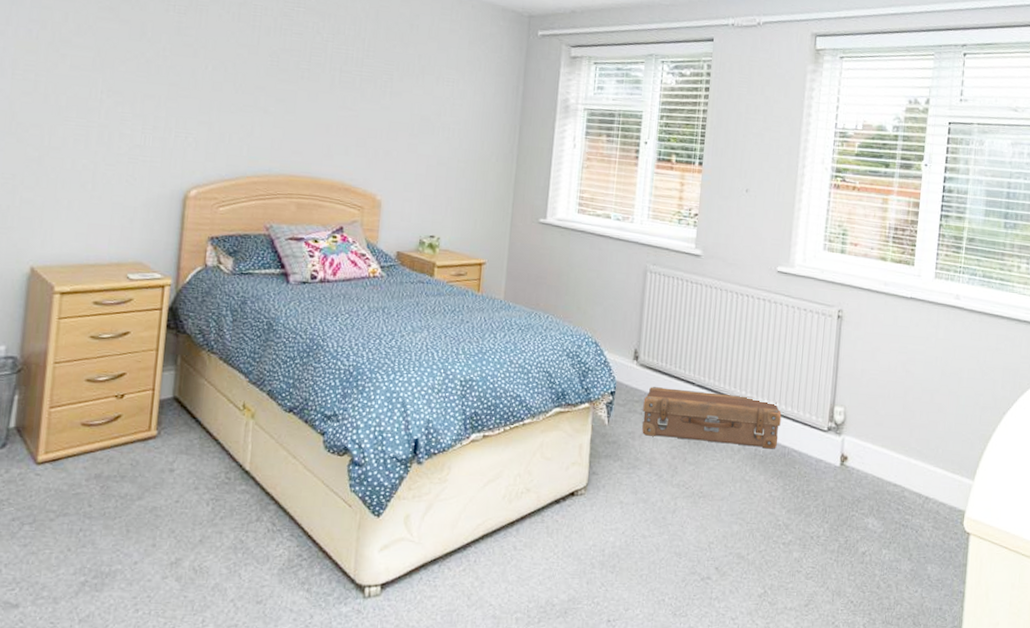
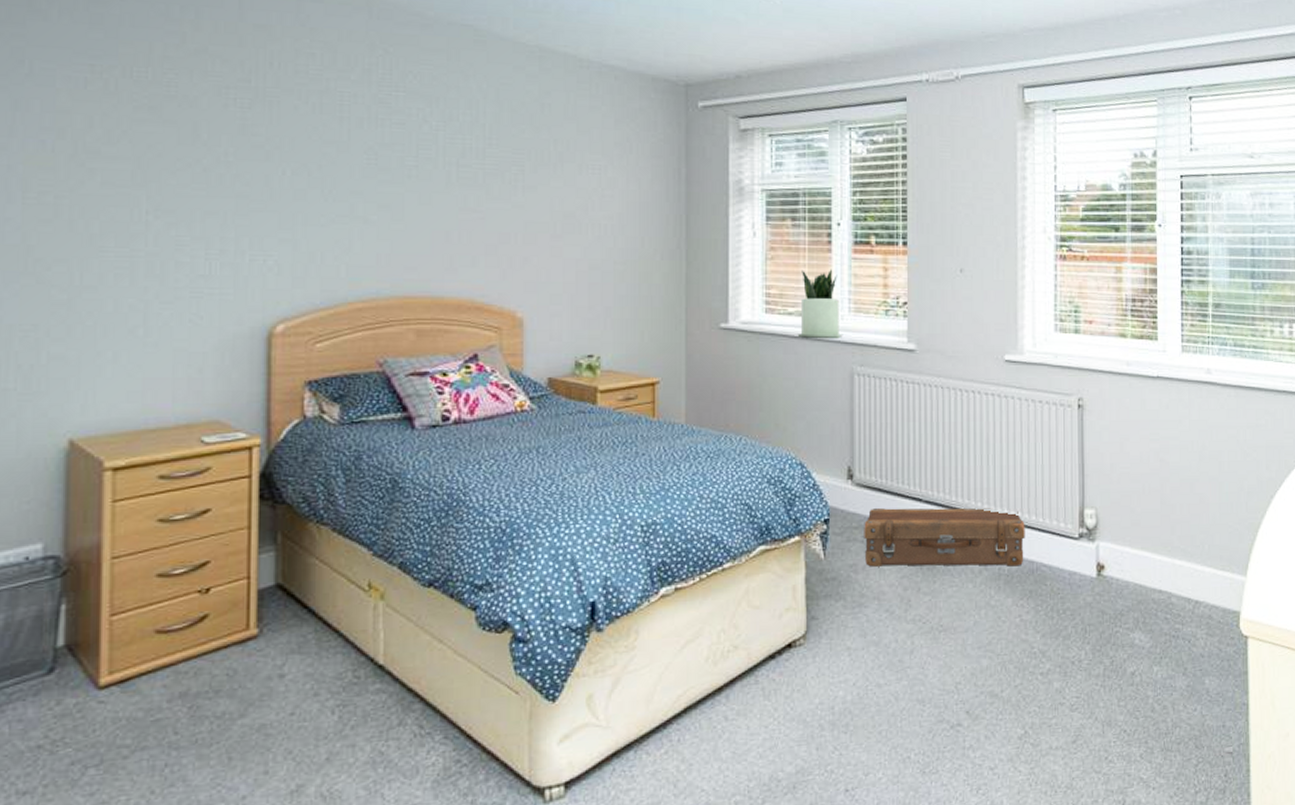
planter: none [602,179,641,241] -> present [797,269,843,339]

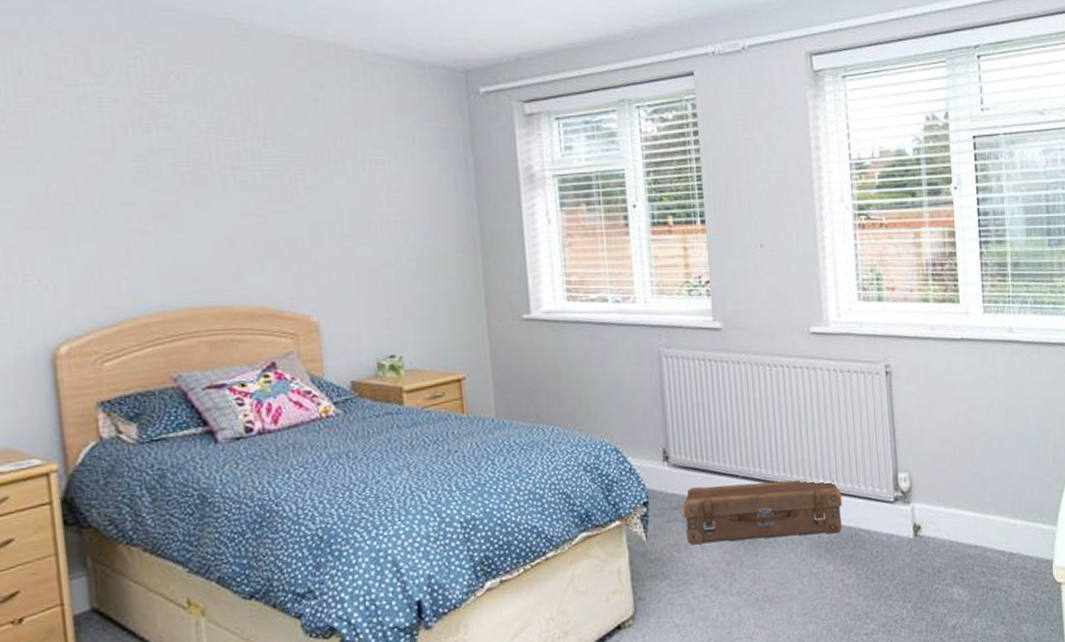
planter: present [797,269,843,339] -> none [600,252,648,325]

